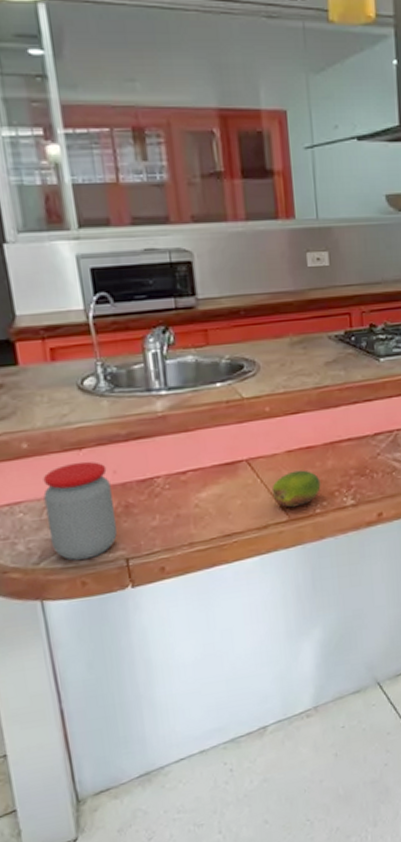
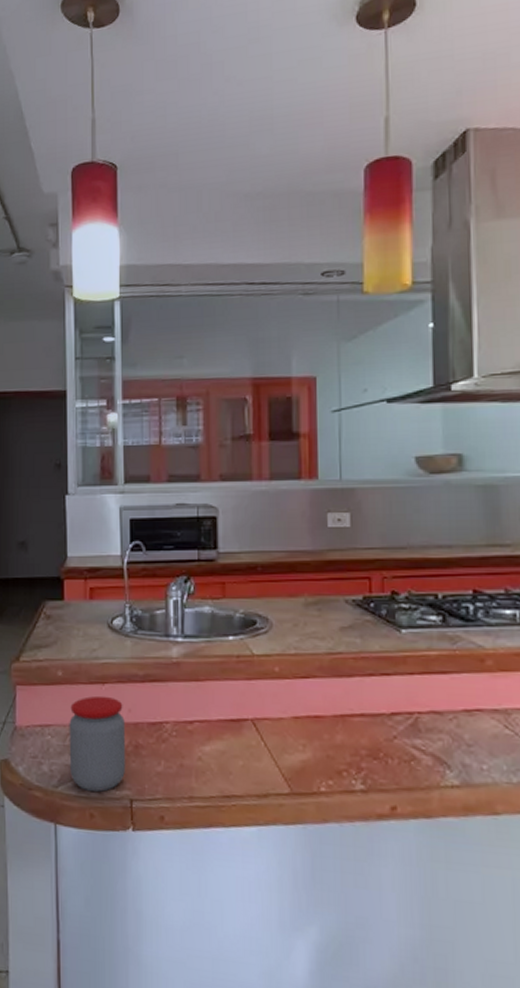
fruit: present [272,470,321,508] -> none [275,739,328,781]

